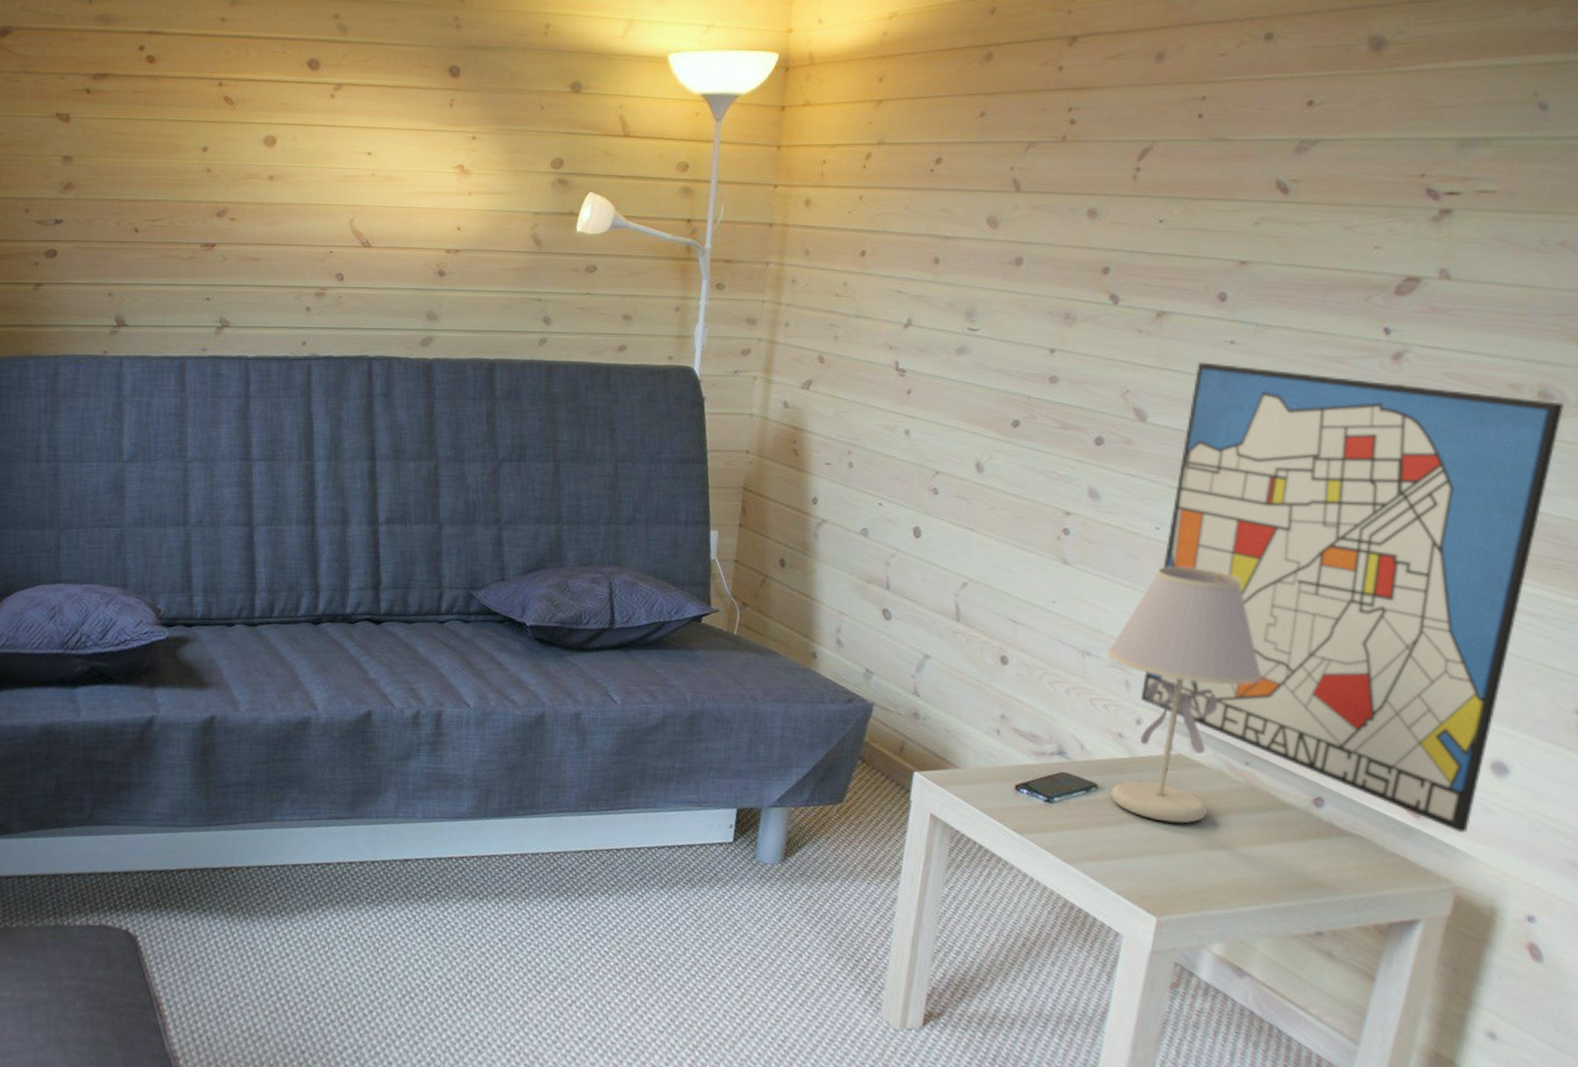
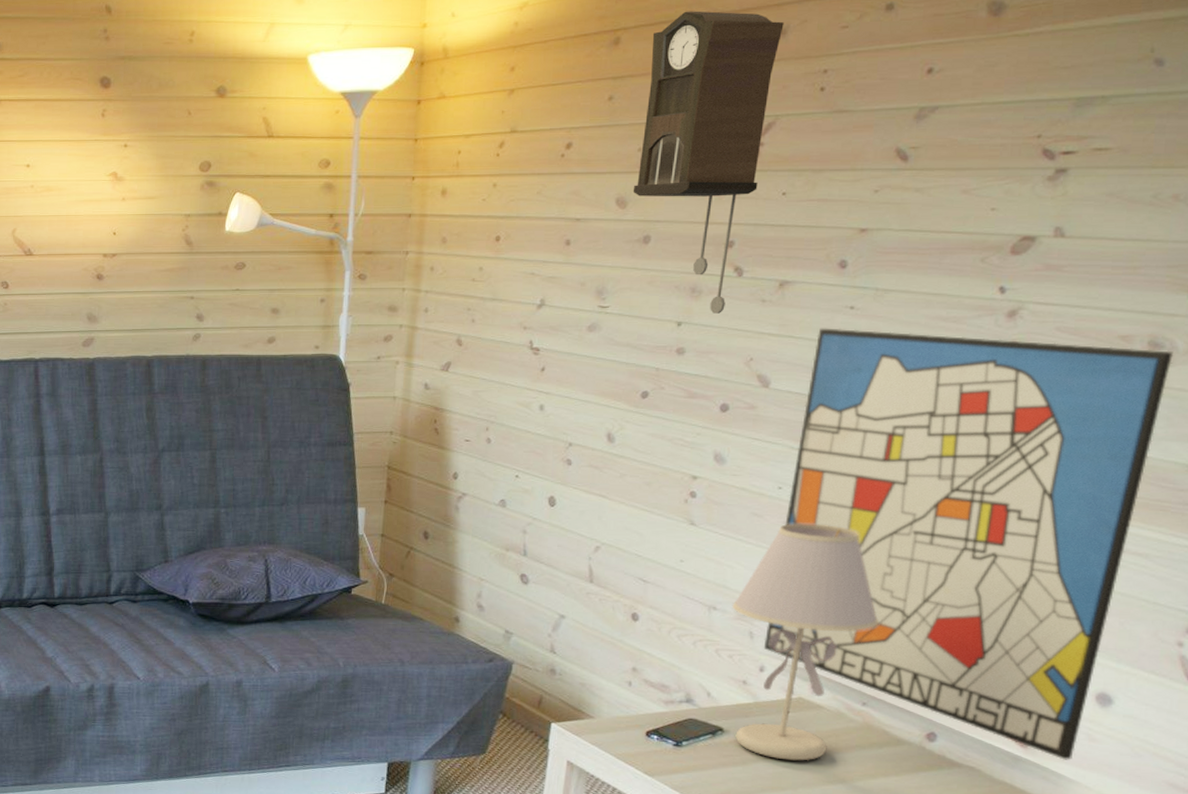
pendulum clock: none [1004,30,1161,342] -> present [633,11,784,314]

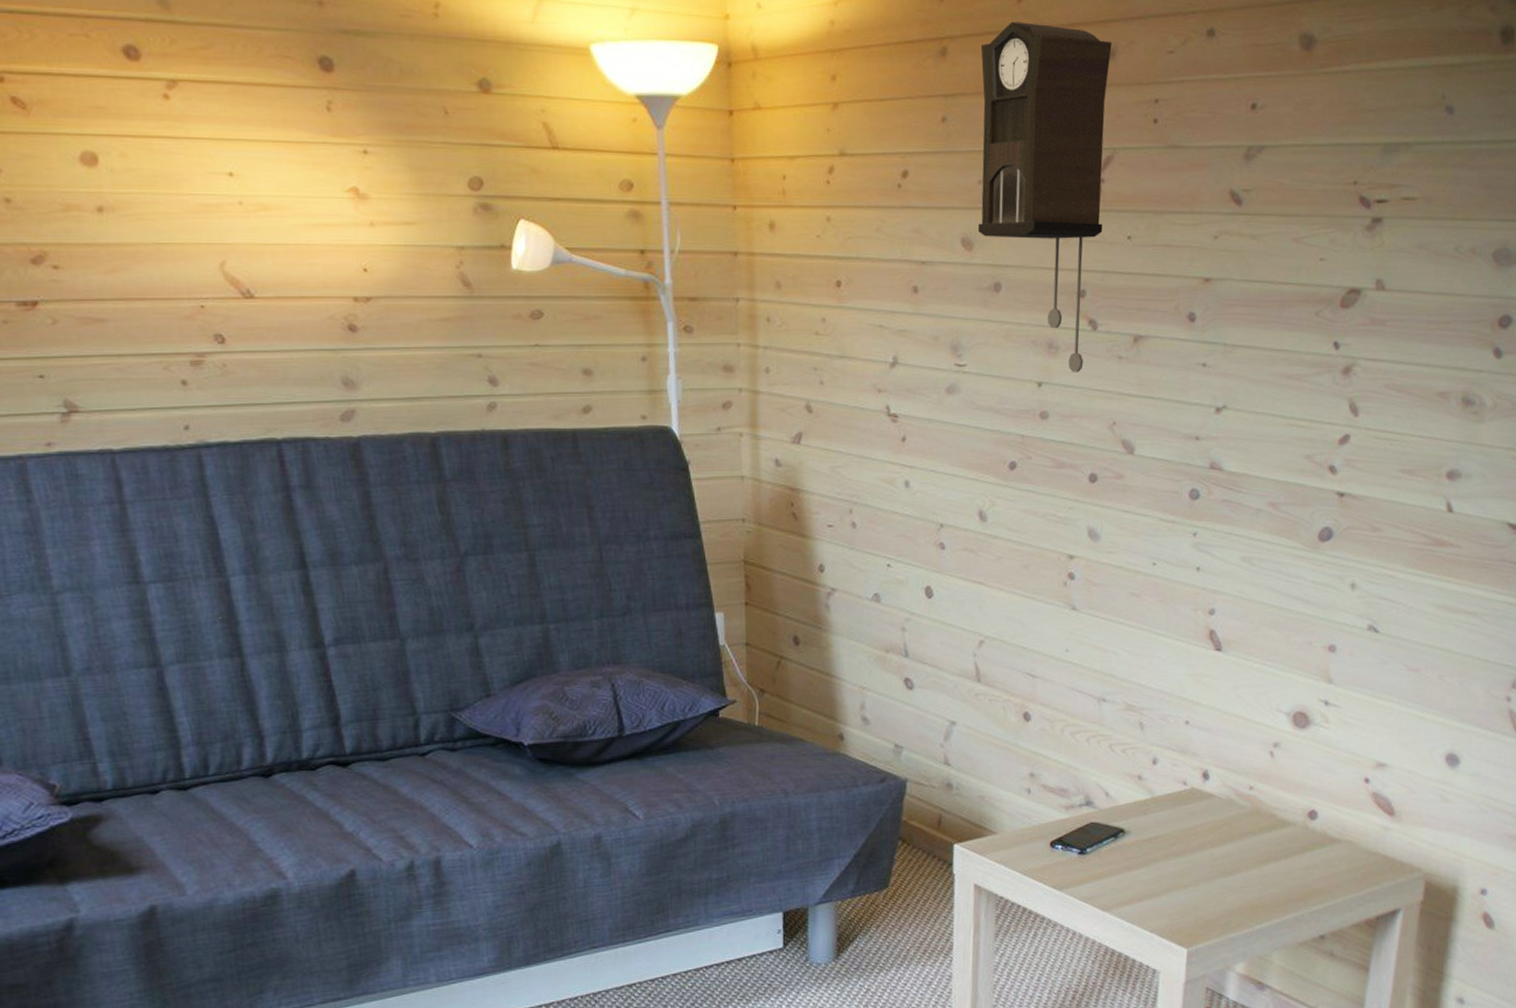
table lamp: present [732,523,879,761] -> none [1120,600,1257,856]
wall art: present [763,328,1173,760] -> none [1154,387,1482,824]

